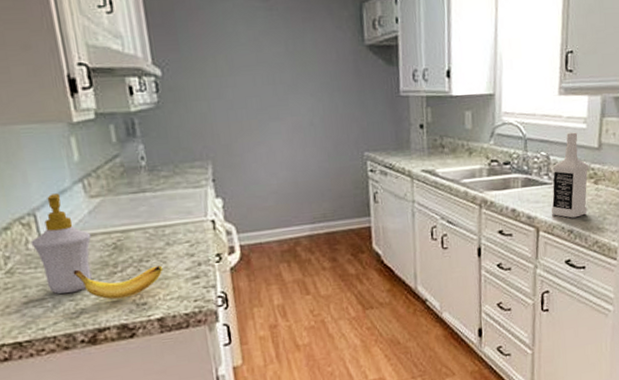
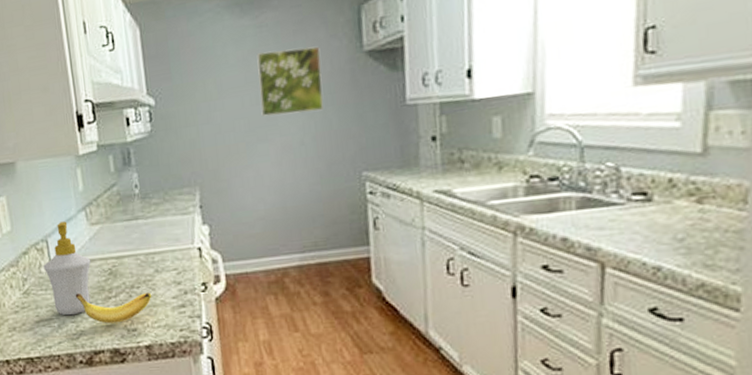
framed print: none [267,34,330,96] -> present [256,46,323,116]
vodka: present [551,132,589,218] -> none [623,133,687,251]

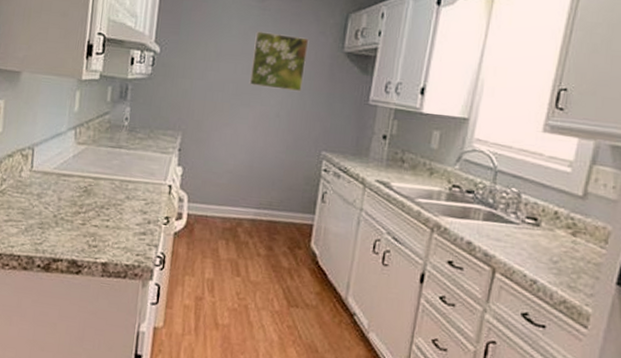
soap bottle: present [43,221,91,316] -> none [24,135,70,222]
banana: present [75,292,152,324] -> none [47,202,119,237]

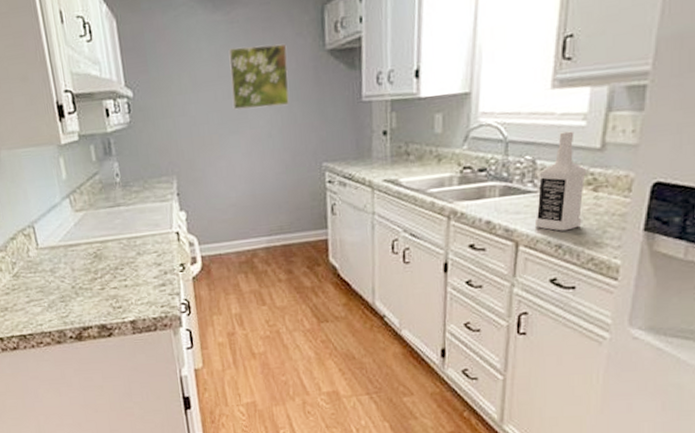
vodka: none [513,173,568,268] -> present [534,131,587,231]

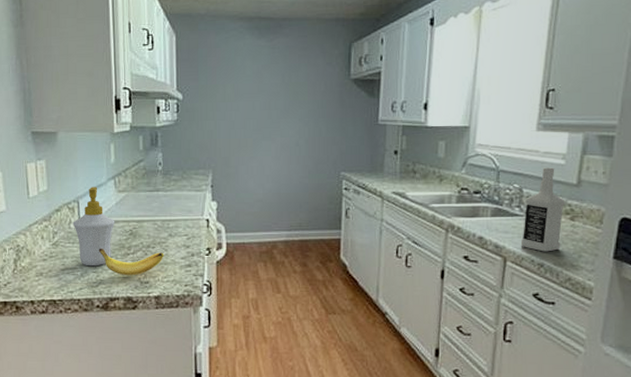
soap bottle: none [31,208,78,296] -> present [73,187,115,267]
banana: none [63,273,135,302] -> present [98,248,164,276]
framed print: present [228,43,289,110] -> none [267,69,318,121]

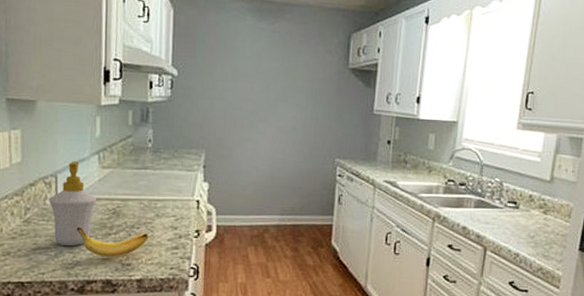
vodka: present [520,167,566,252] -> none [499,164,540,243]

